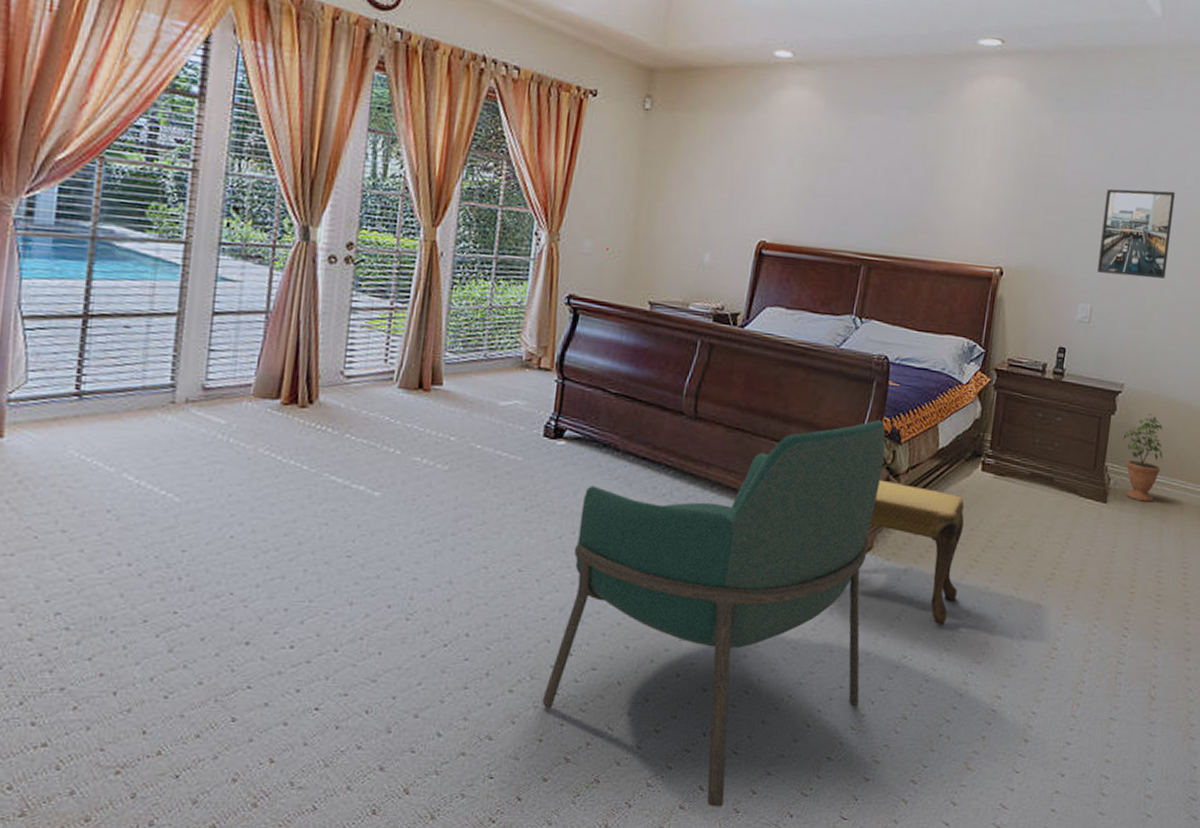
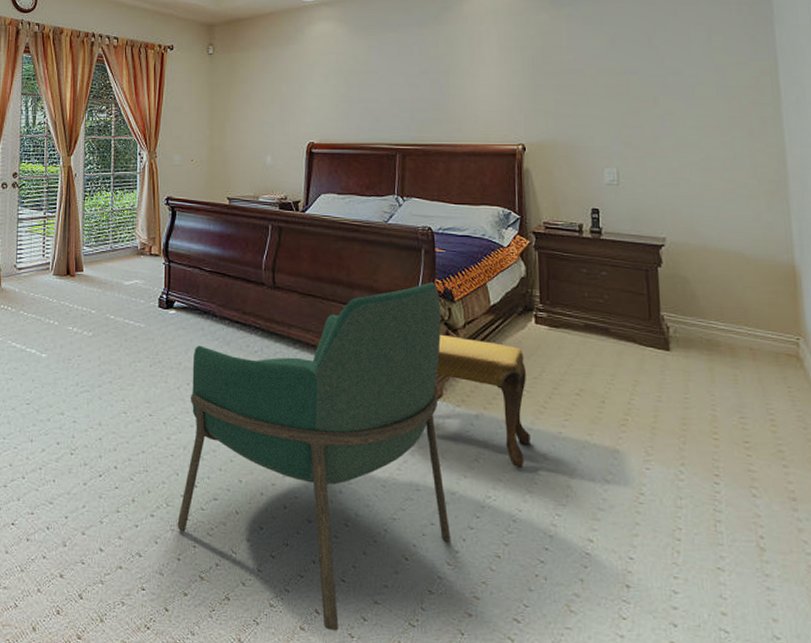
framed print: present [1097,188,1175,279] -> none [613,61,689,140]
potted plant: present [1123,413,1163,502] -> none [675,264,722,349]

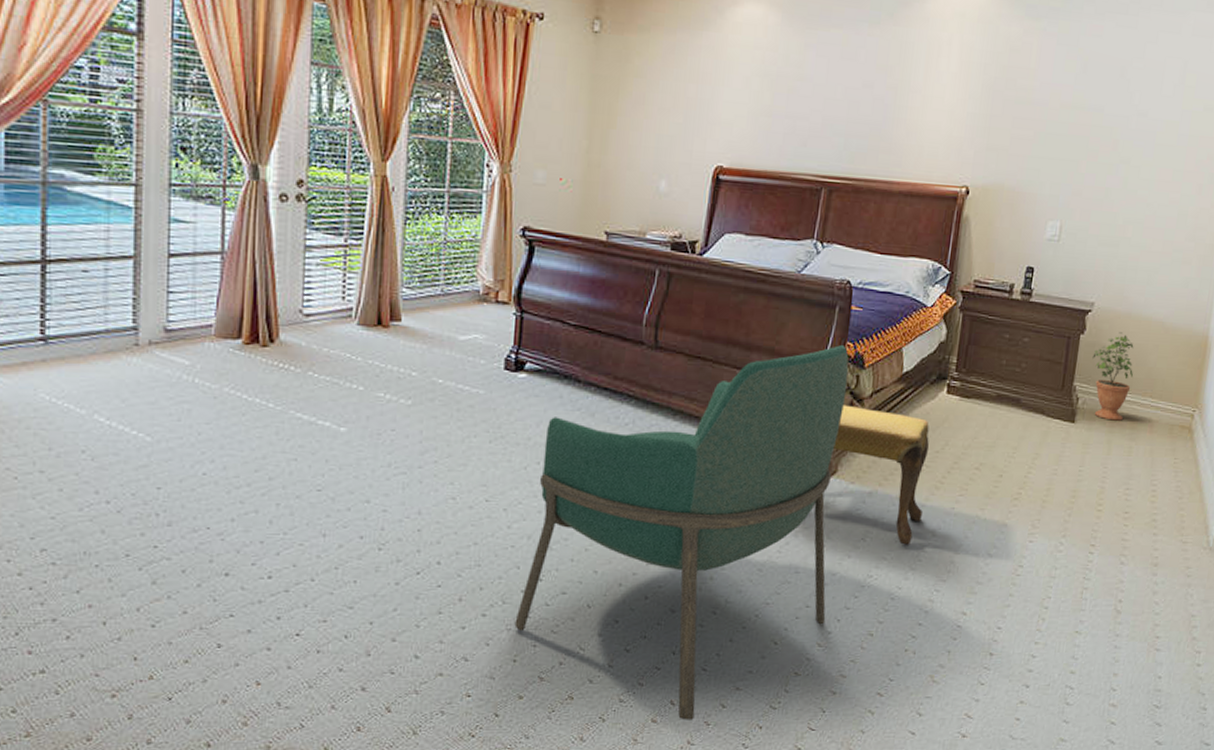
potted plant: none [675,264,722,349] -> present [1092,332,1134,421]

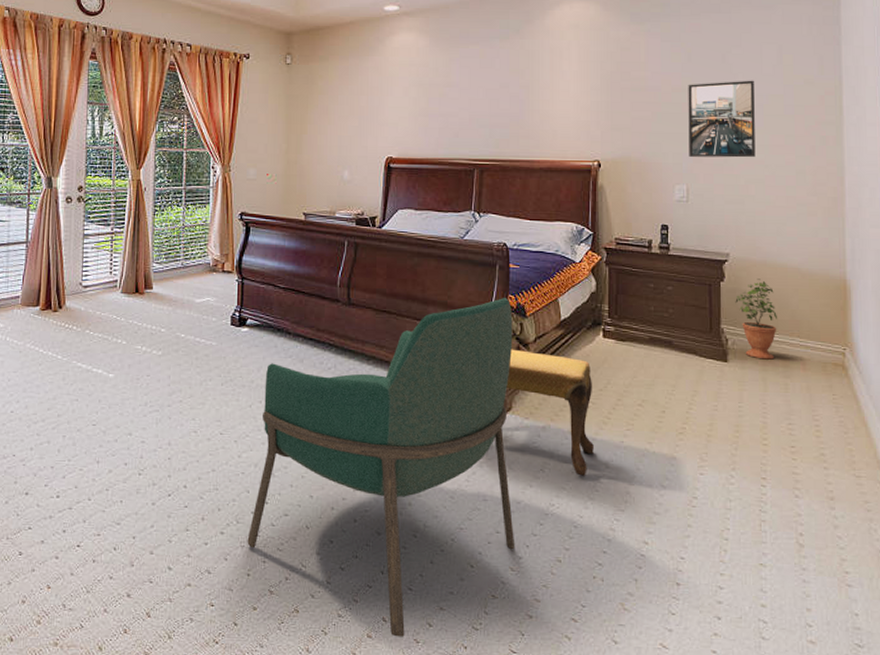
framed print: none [1068,100,1151,193] -> present [688,80,756,158]

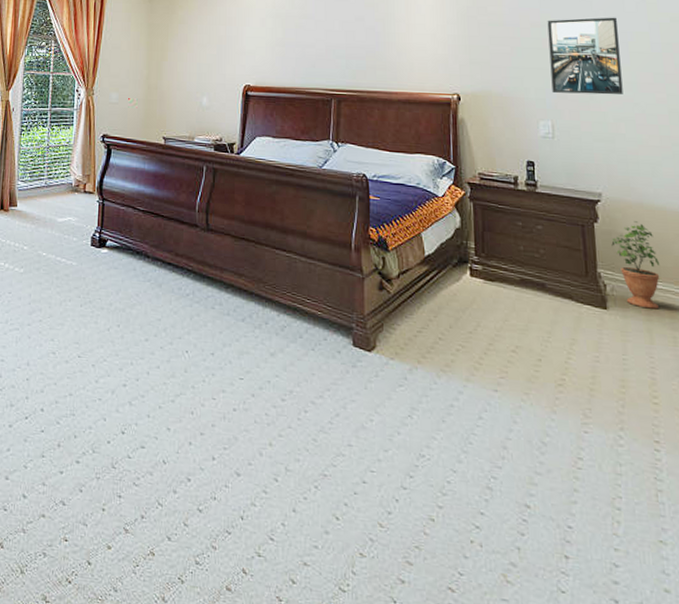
armchair: present [247,297,515,637] -> none [103,229,384,593]
footstool: present [506,349,594,477] -> none [370,284,465,427]

